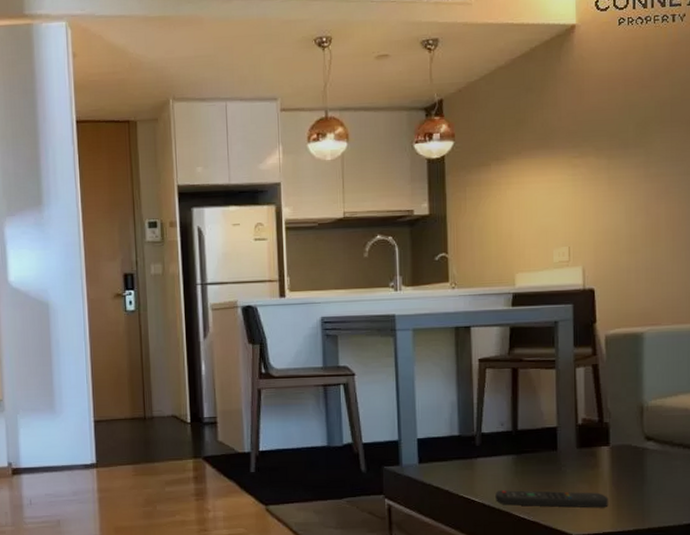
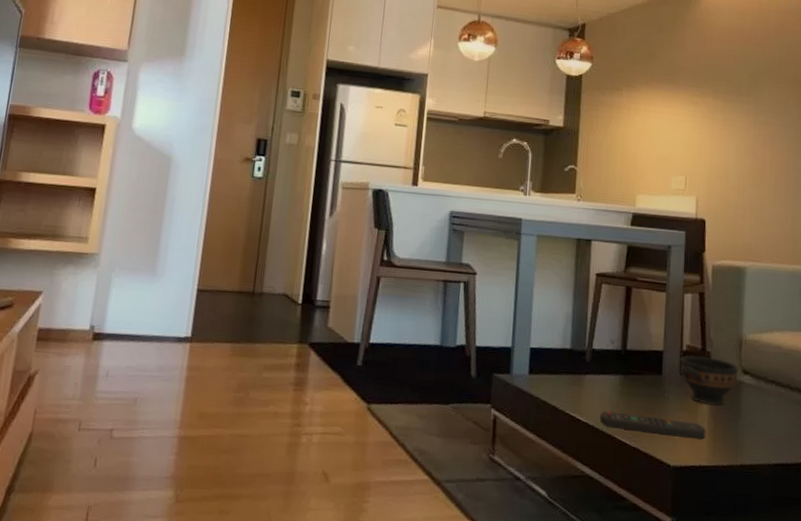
bowl: none [576,427,642,474] -> present [680,355,740,406]

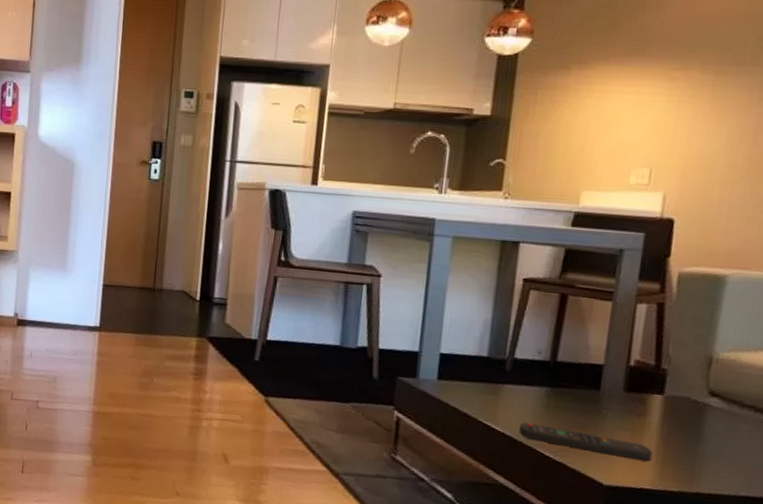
bowl: present [680,355,740,406] -> none [625,371,705,428]

